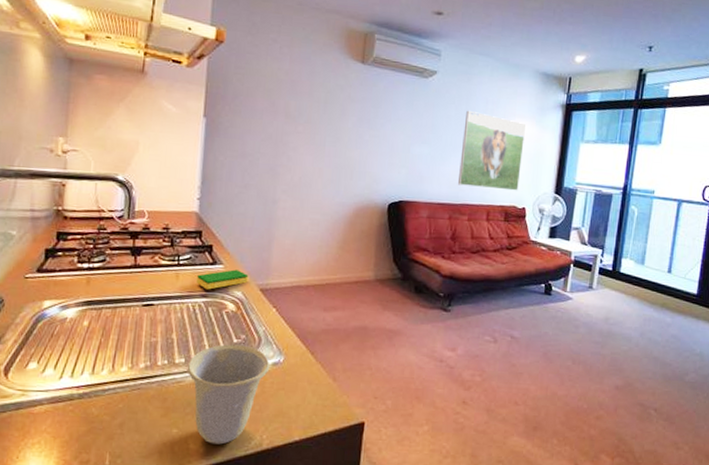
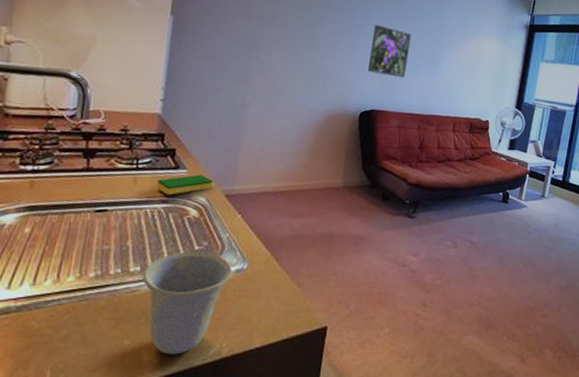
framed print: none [395,113,438,167] -> present [368,24,412,78]
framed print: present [457,110,527,191] -> none [427,25,494,105]

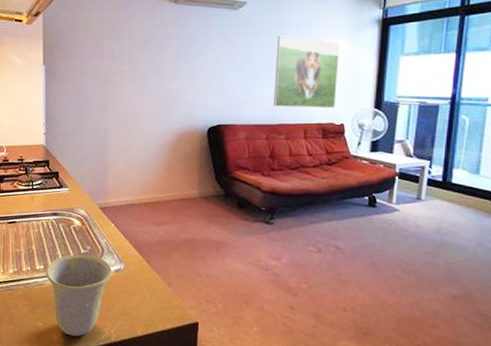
dish sponge: present [157,174,214,195] -> none [48,191,90,209]
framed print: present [368,24,412,78] -> none [211,45,251,92]
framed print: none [427,25,494,105] -> present [273,35,341,108]

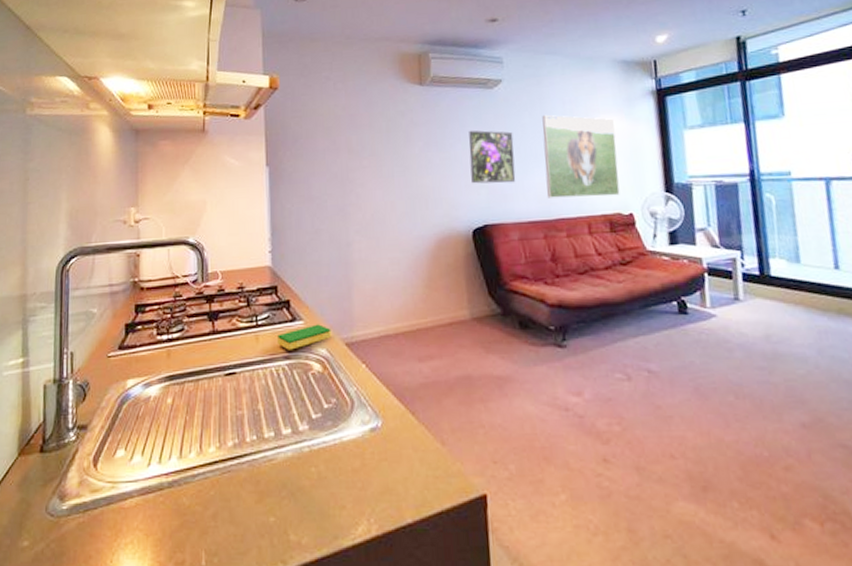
cup: present [46,254,113,337] -> none [277,410,368,534]
dish sponge: none [48,191,90,209] -> present [278,324,332,350]
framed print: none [211,45,251,92] -> present [469,130,516,184]

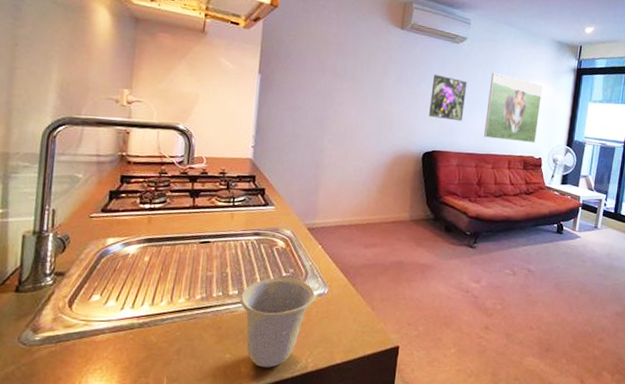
cup: none [277,410,368,534] -> present [239,277,316,368]
dish sponge: present [278,324,332,350] -> none [250,210,297,229]

